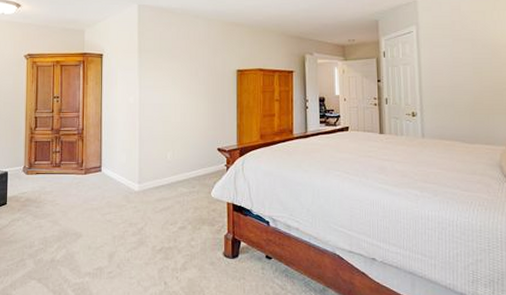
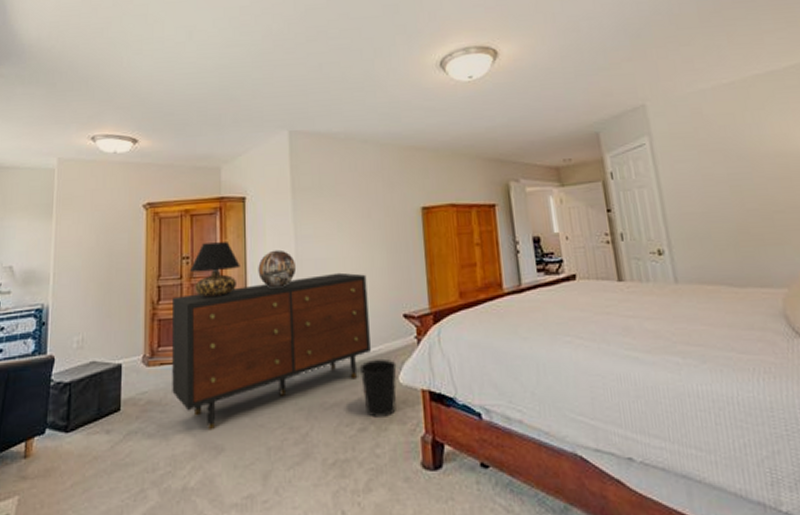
dresser: none [45,115,192,222] -> present [172,272,371,431]
table lamp: none [59,87,97,127] -> present [189,242,240,297]
decorative sphere: none [111,95,140,124] -> present [258,249,297,288]
wastebasket: none [182,179,210,220] -> present [359,358,397,418]

